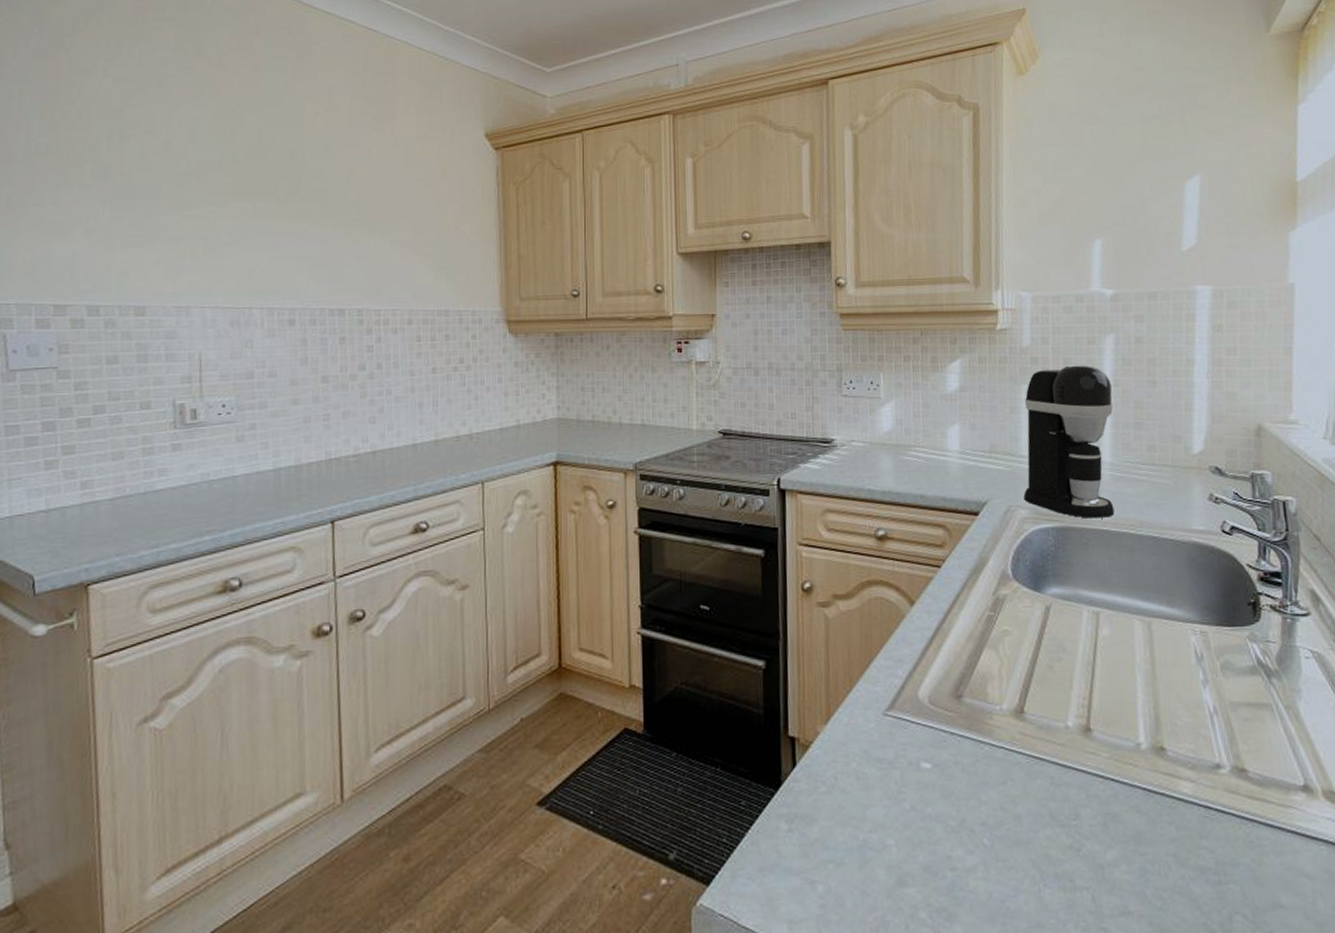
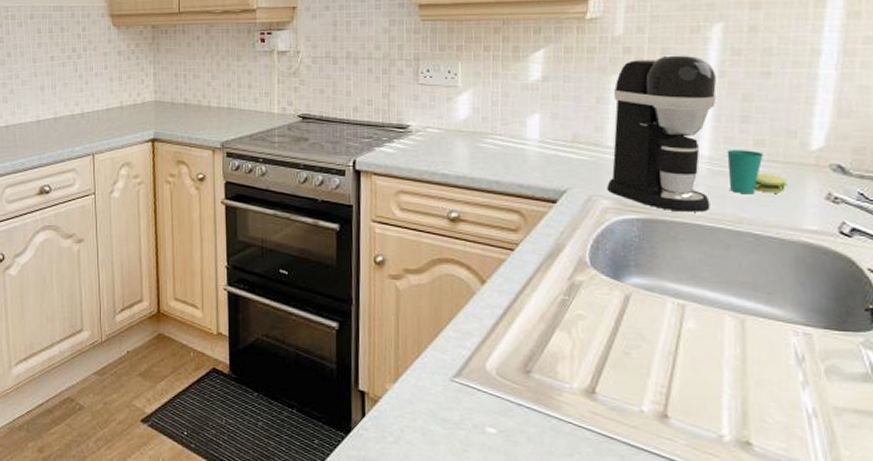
cup: none [1125,455,1177,499] -> present [726,150,787,195]

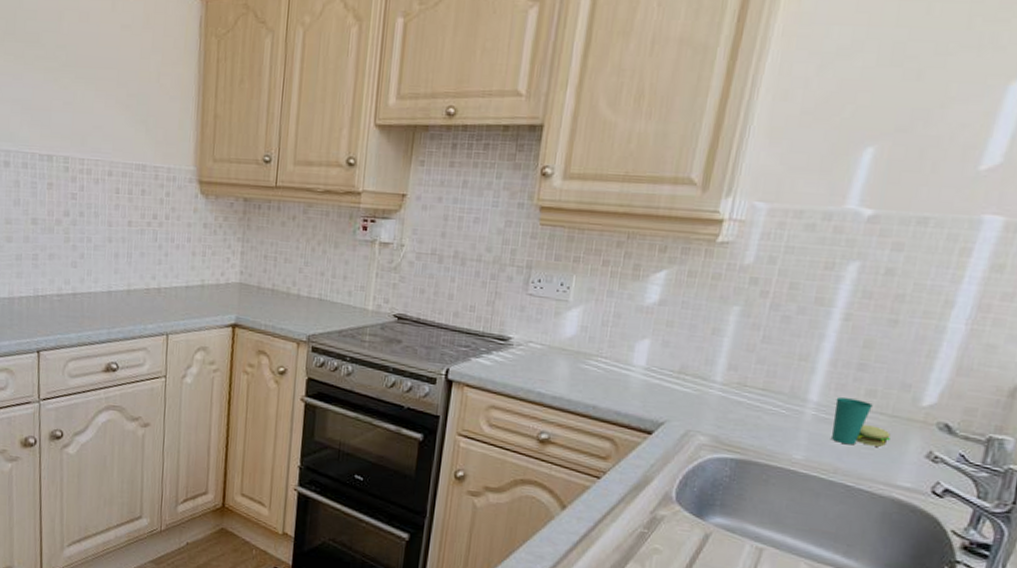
coffee maker: present [607,53,717,212] -> none [706,290,841,458]

